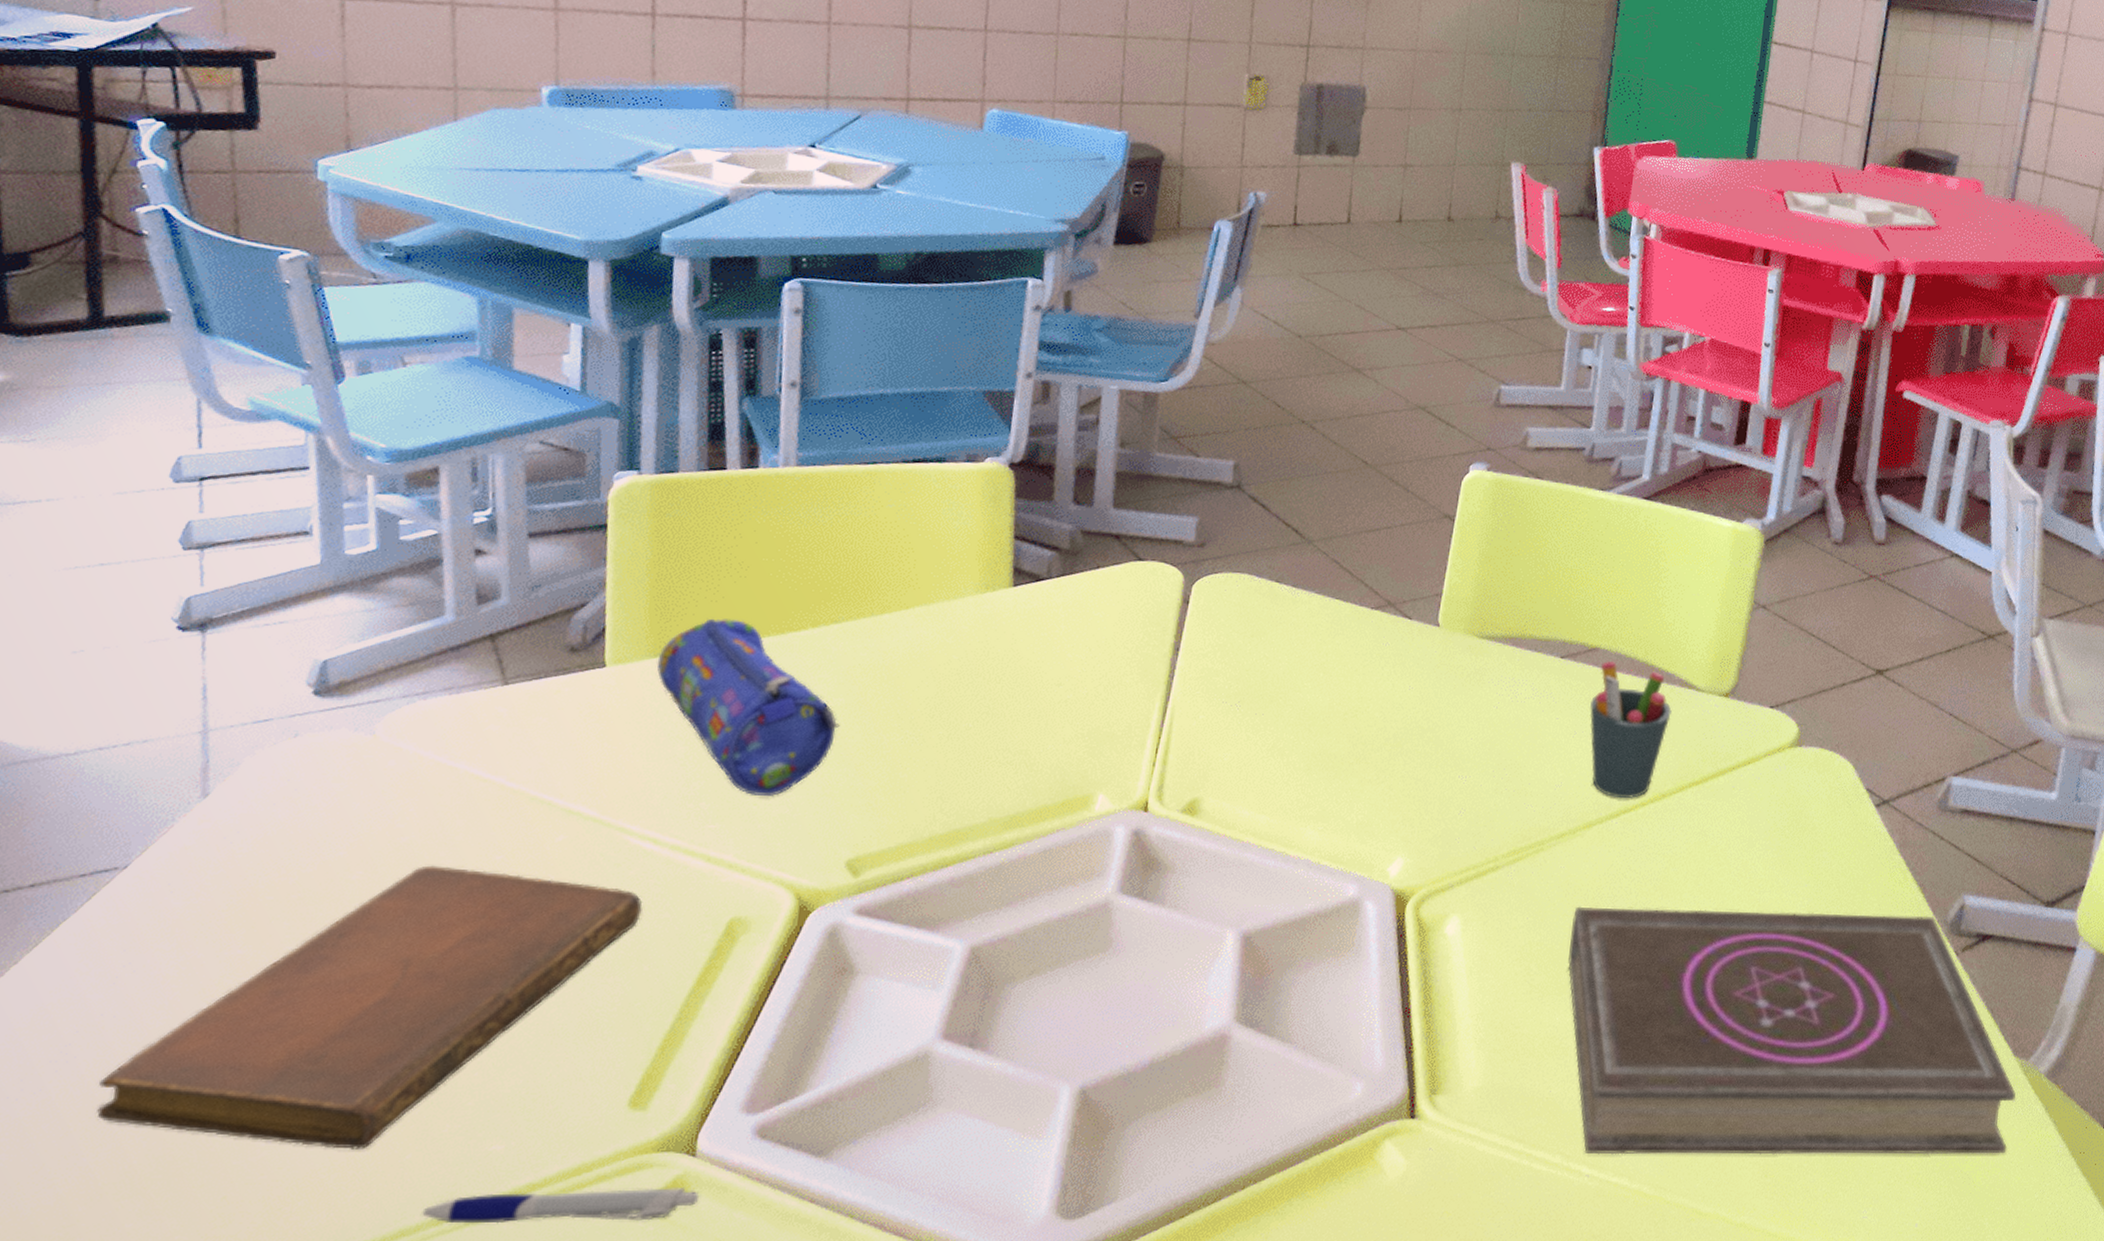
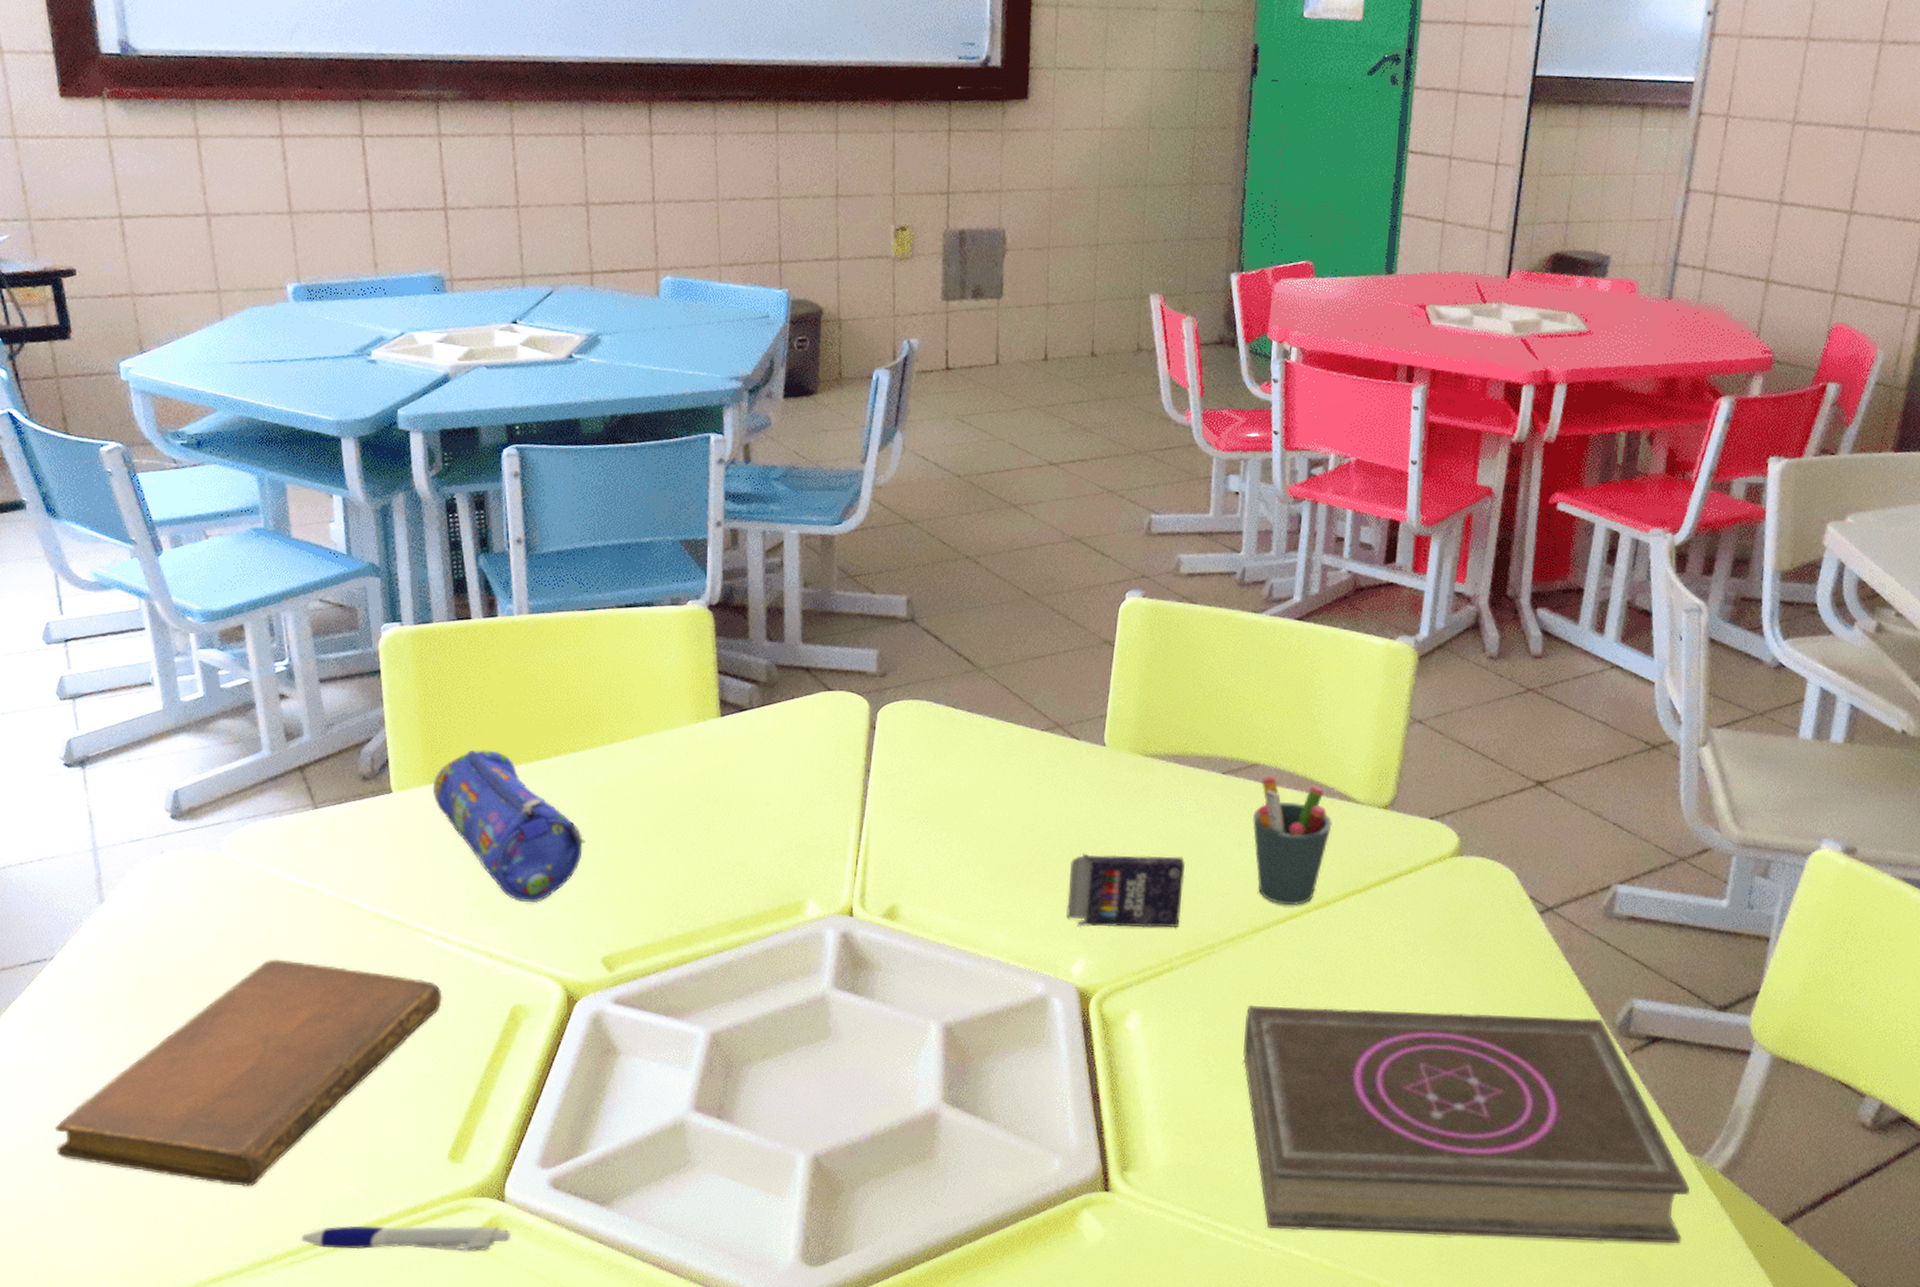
crayon box: none [1386,741,1517,824] -> present [1066,853,1185,928]

